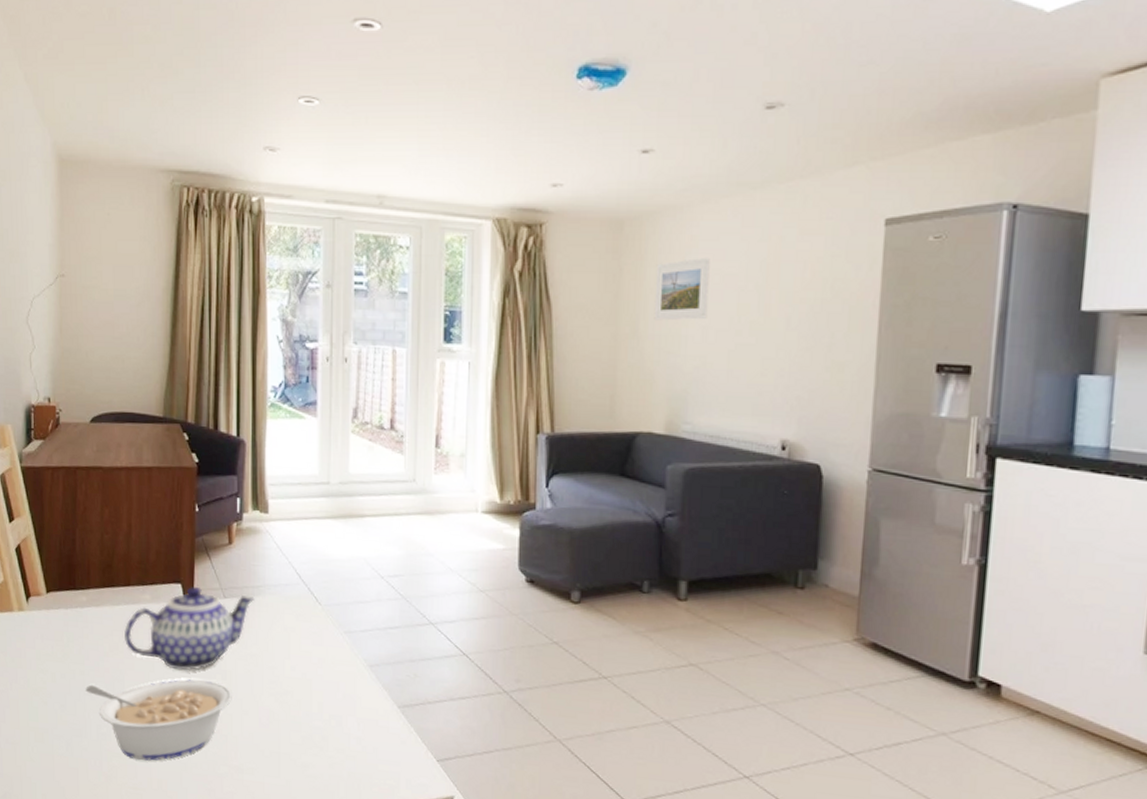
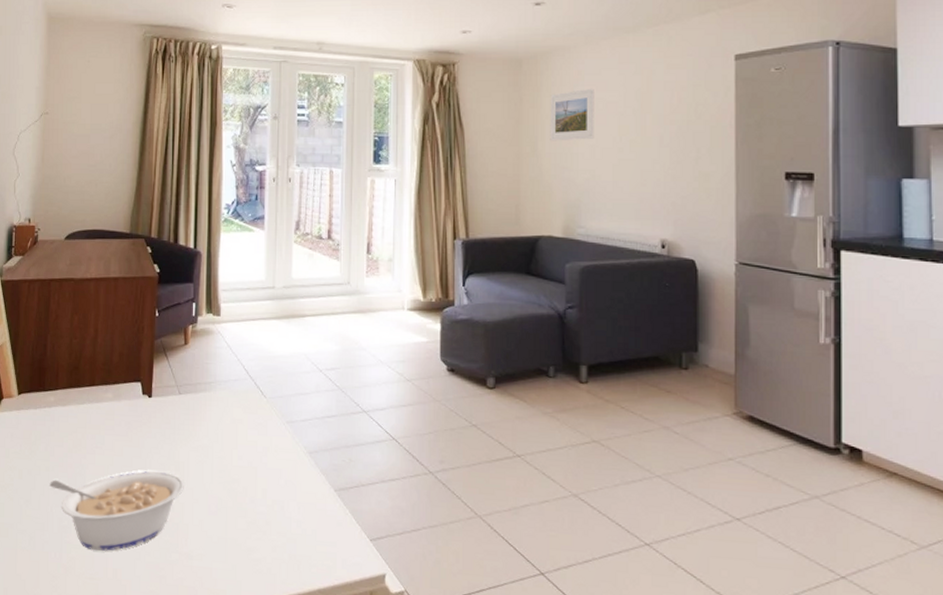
teapot: present [124,586,255,671] -> none [88,384,207,464]

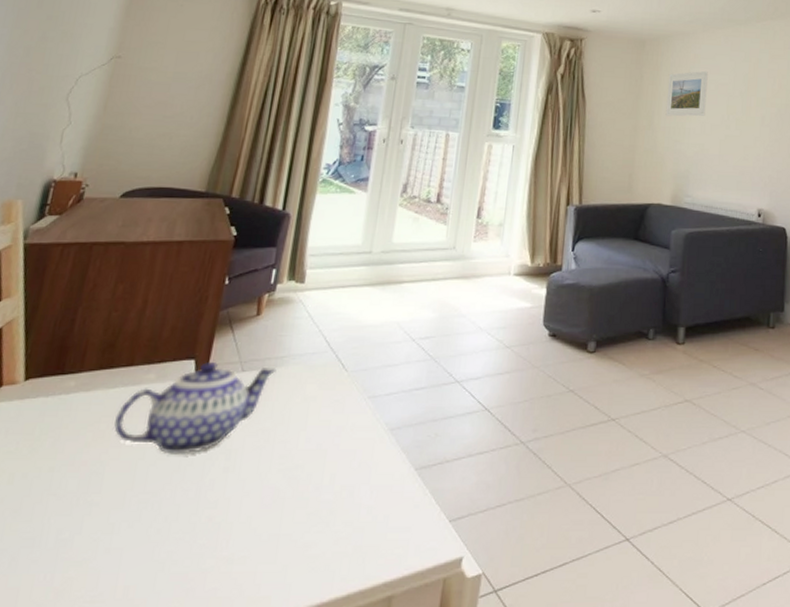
legume: present [49,471,184,551] -> none [51,462,235,565]
teapot: none [88,384,207,464] -> present [114,361,277,455]

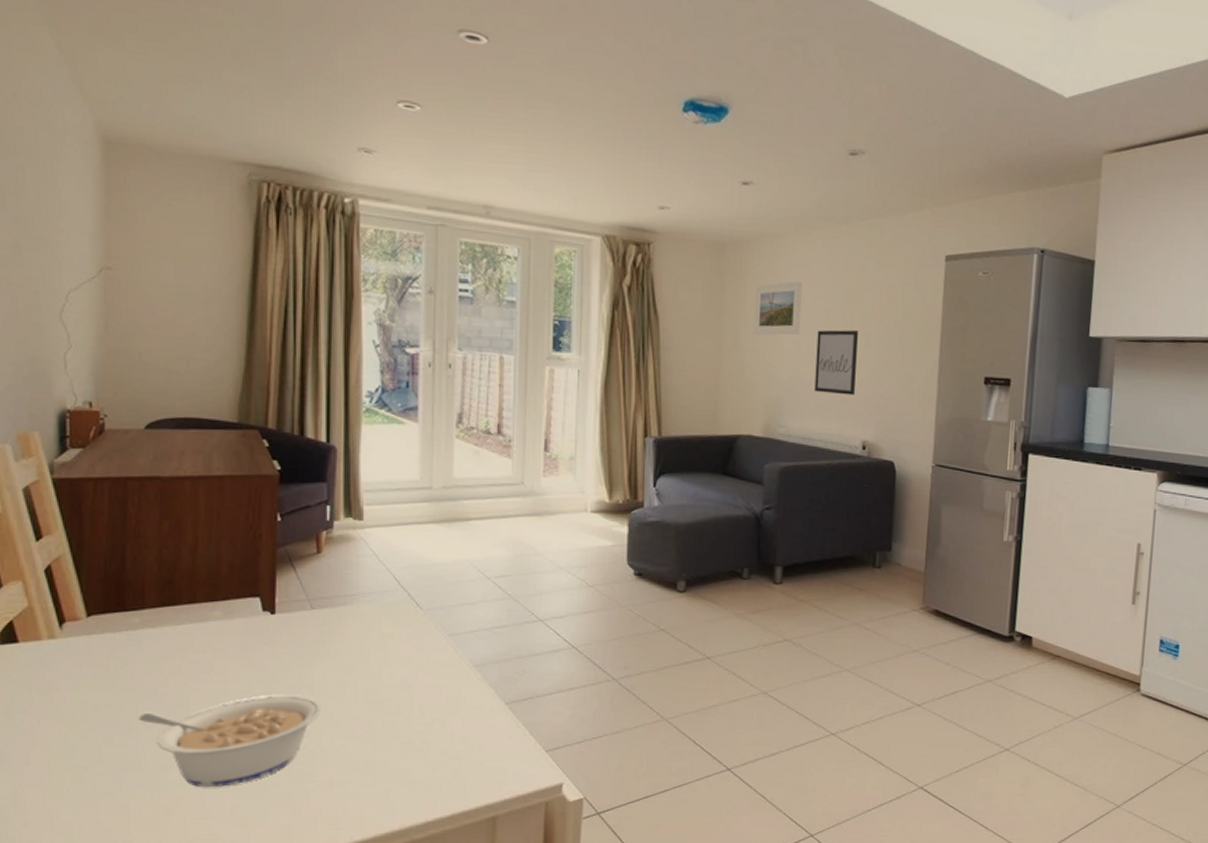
legume: none [51,462,235,565] -> present [138,695,321,787]
teapot: present [114,361,277,455] -> none [189,598,347,688]
wall art: none [717,112,756,169] -> present [814,330,859,396]

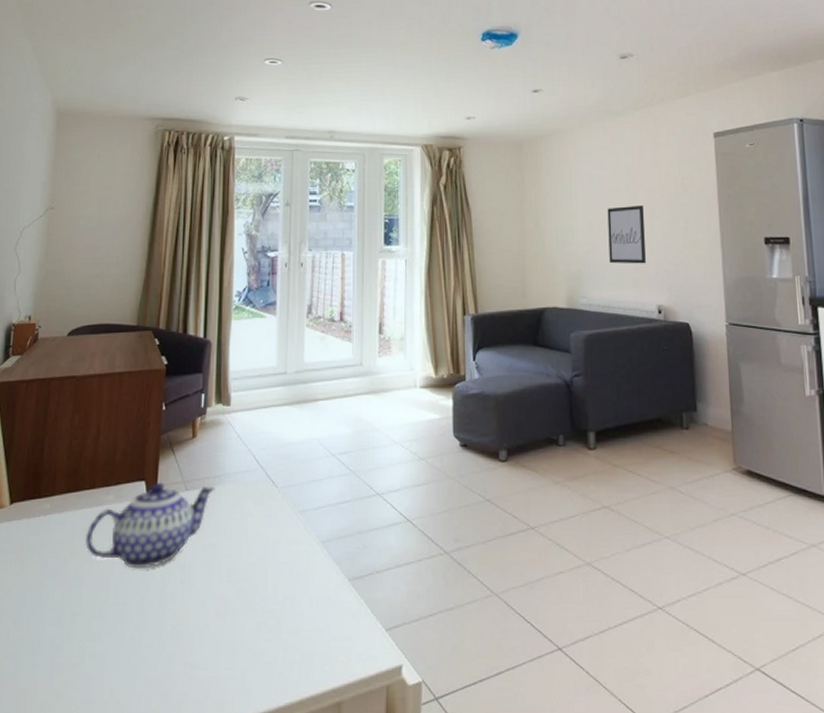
legume: present [138,695,321,787] -> none [41,575,190,669]
teapot: none [189,598,347,688] -> present [86,482,215,569]
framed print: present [753,280,802,336] -> none [550,166,592,217]

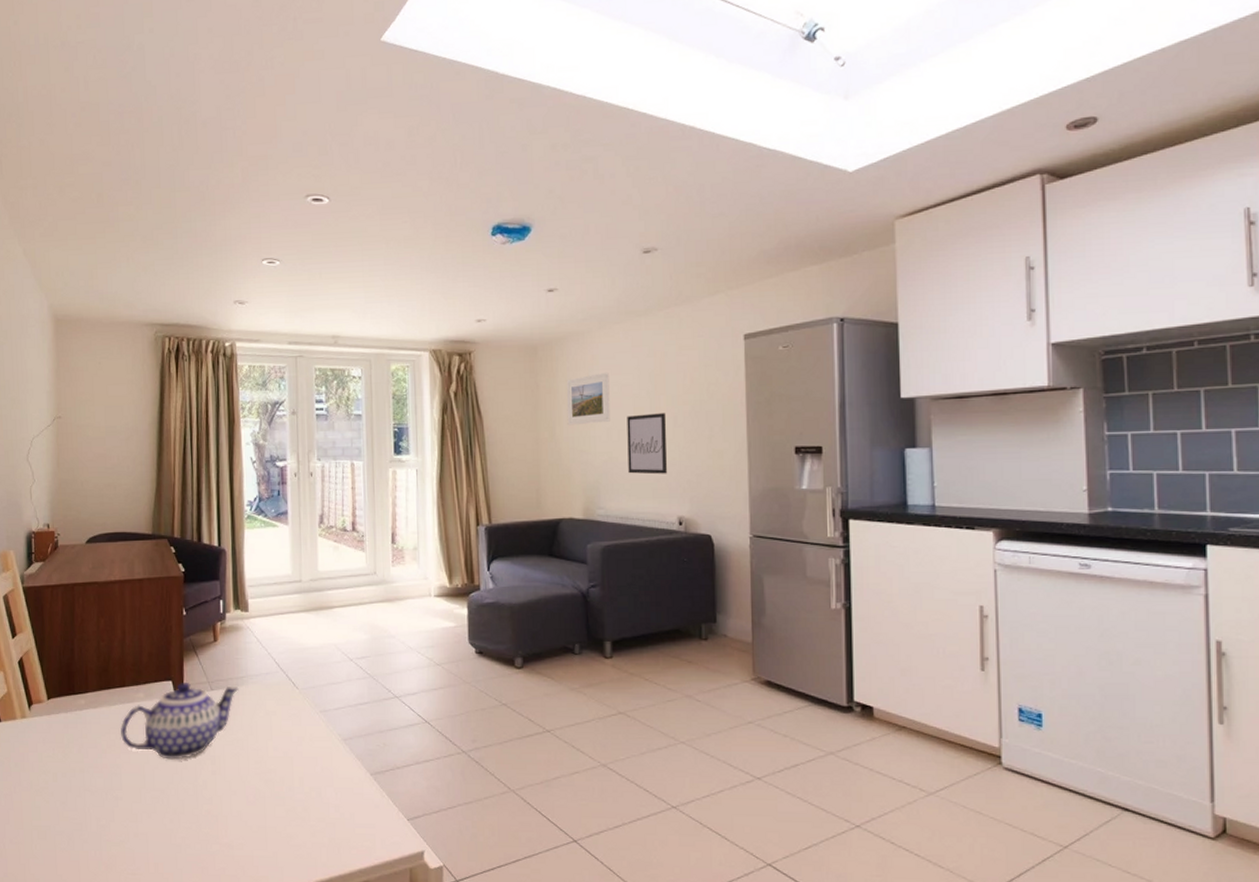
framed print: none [550,166,592,217] -> present [566,372,610,426]

